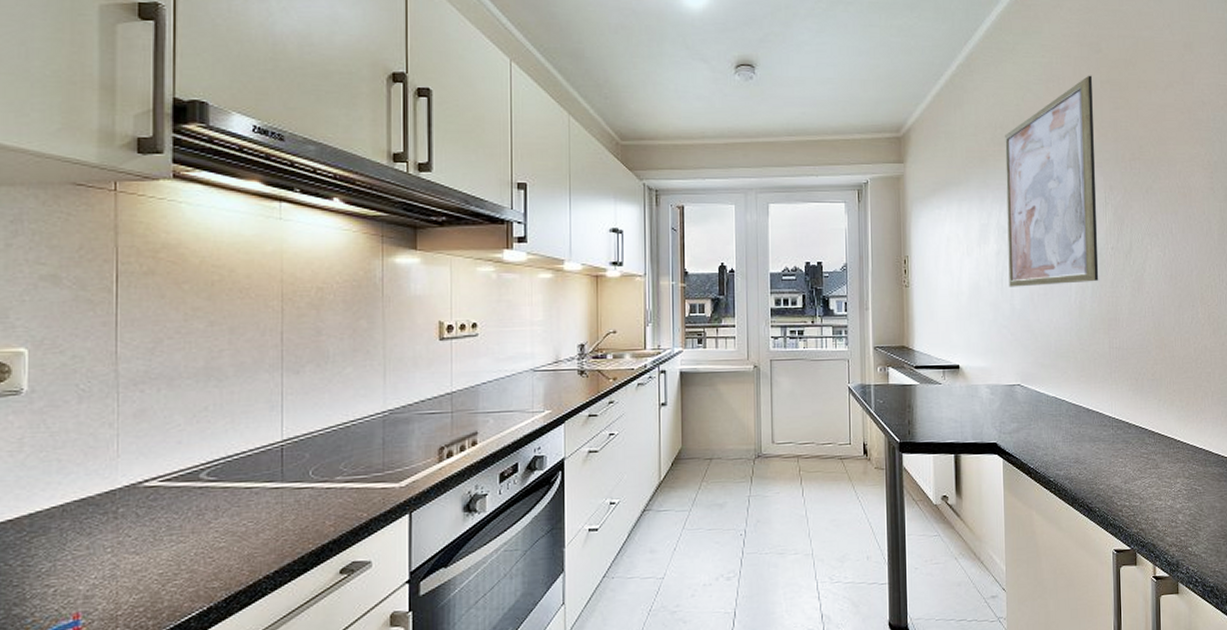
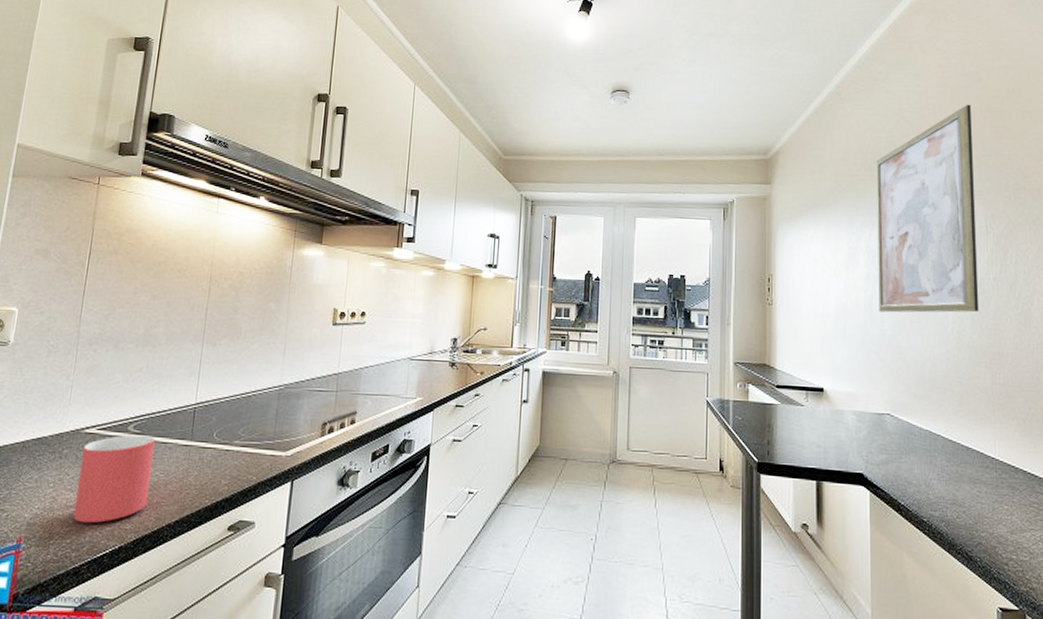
mug: none [143,481,236,588] -> present [73,435,155,524]

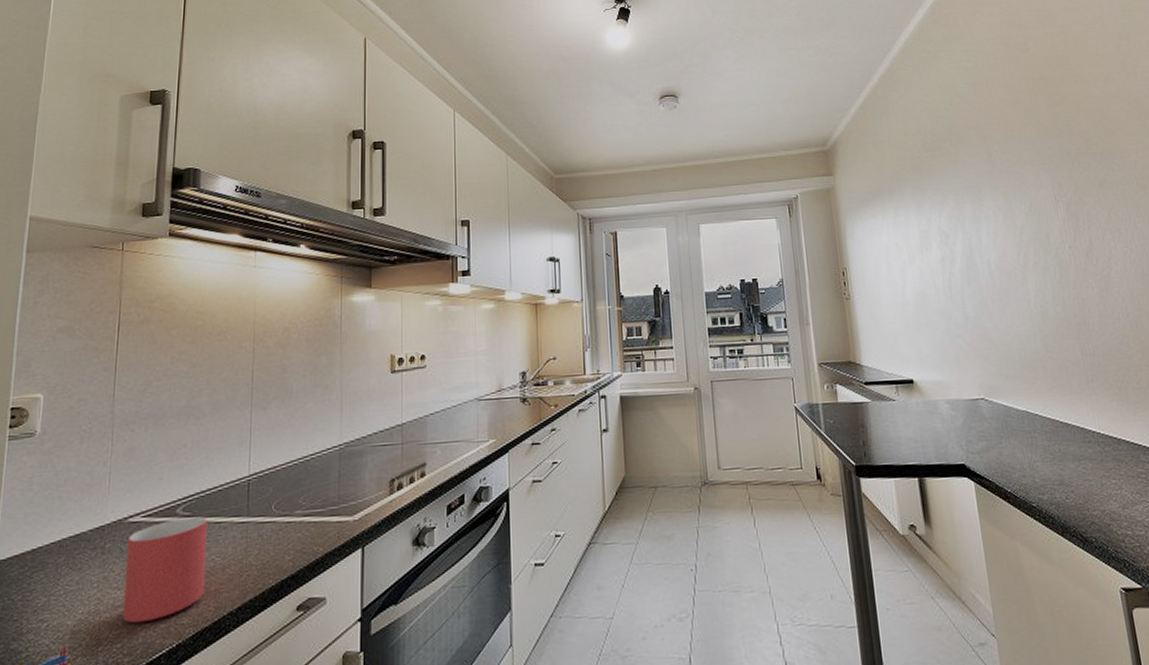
wall art: present [876,104,980,313] -> none [936,74,1060,294]

